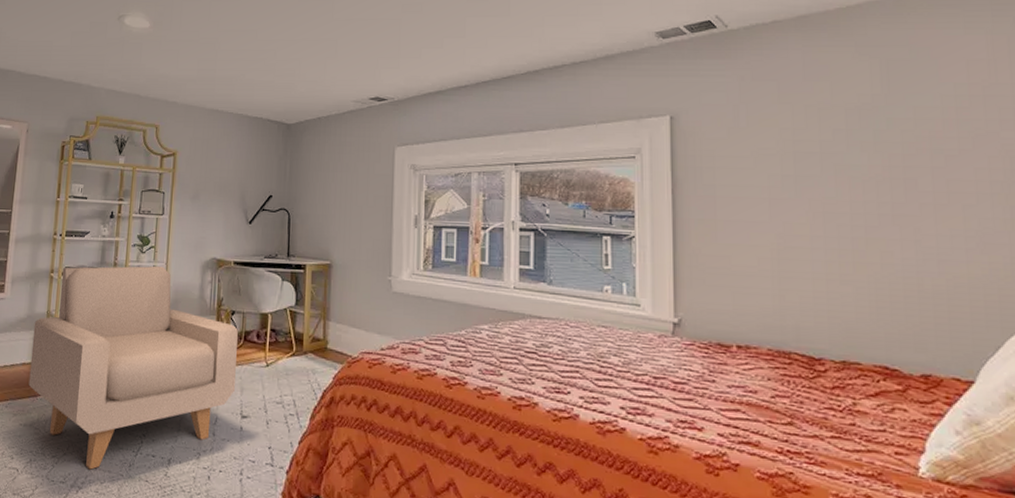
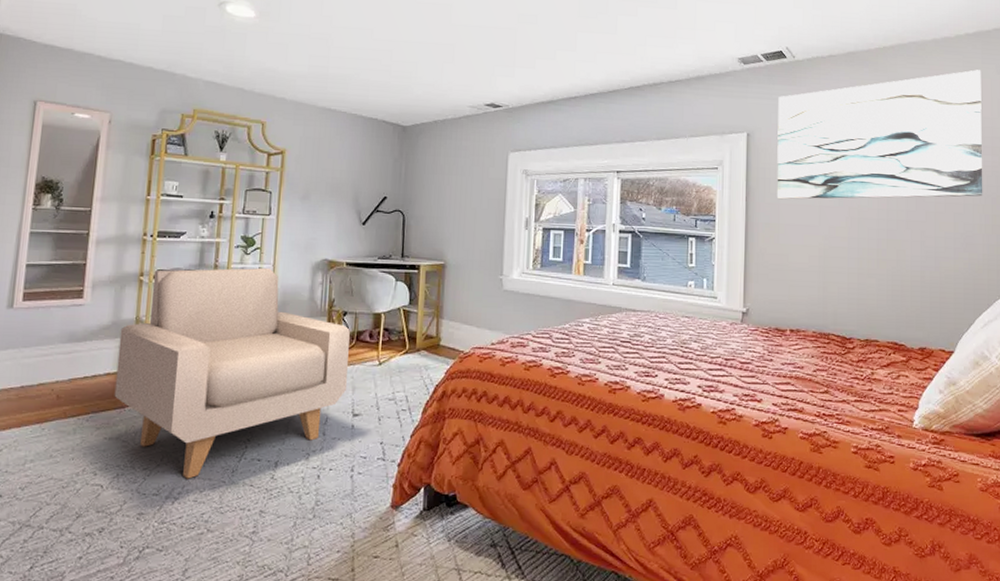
wall art: none [708,25,1006,192] -> present [776,69,983,200]

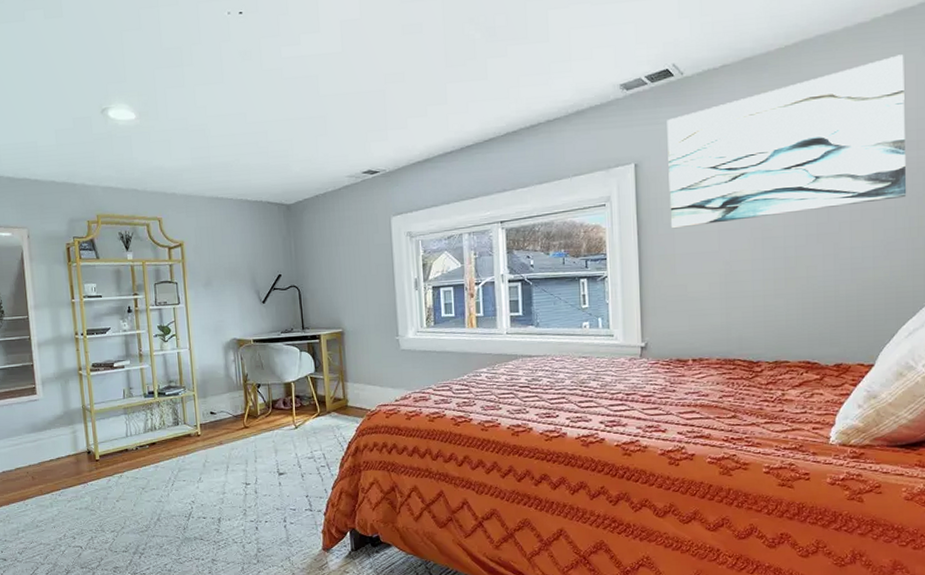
armchair: present [114,267,350,479] -> none [71,351,269,537]

